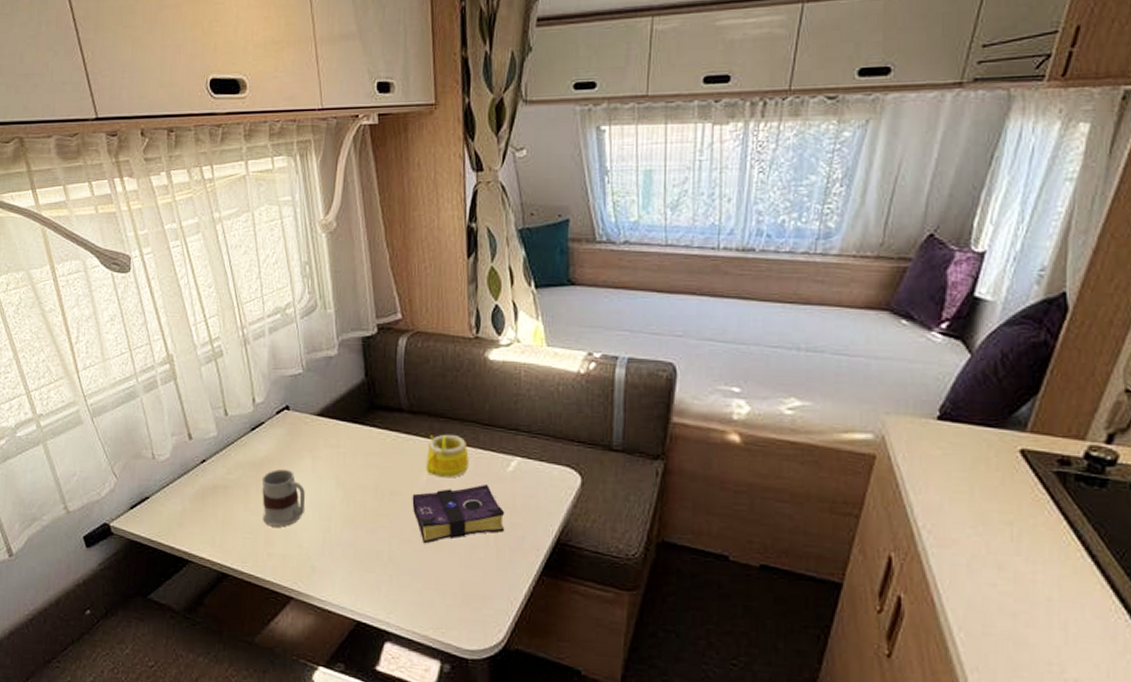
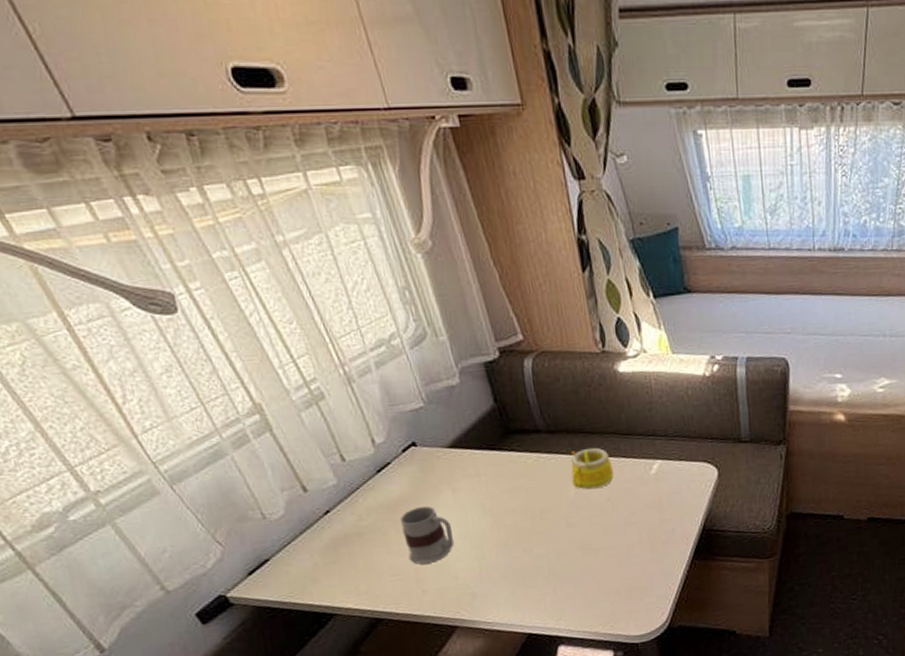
book: present [412,483,505,544] -> none [563,488,656,552]

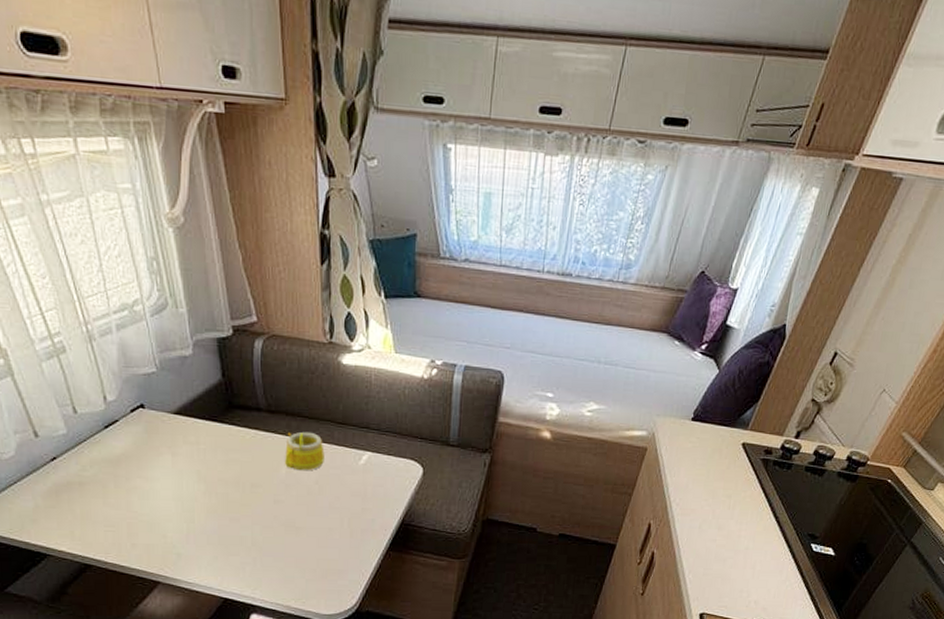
mug: present [399,506,455,564] -> none [119,465,168,519]

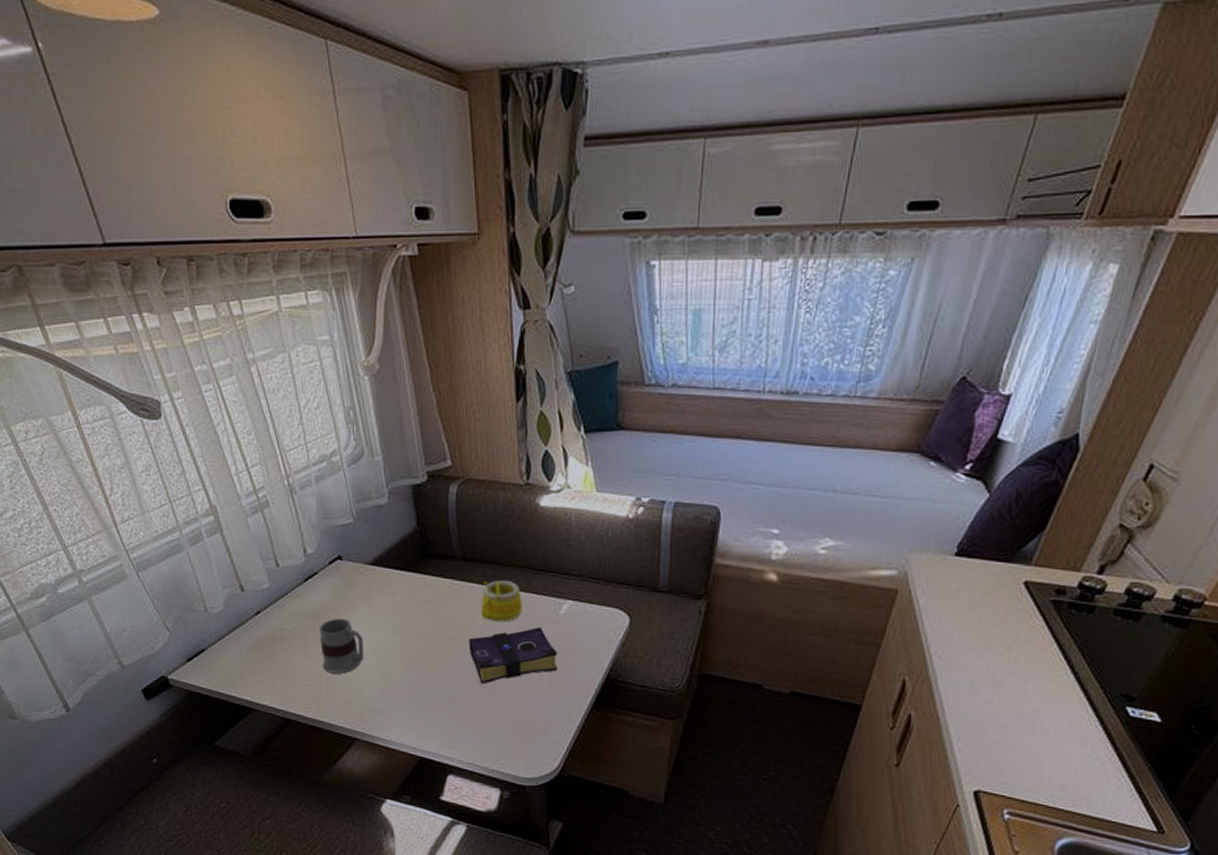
mug: none [119,465,168,519] -> present [318,618,365,674]
book: none [272,475,358,529] -> present [469,626,558,684]

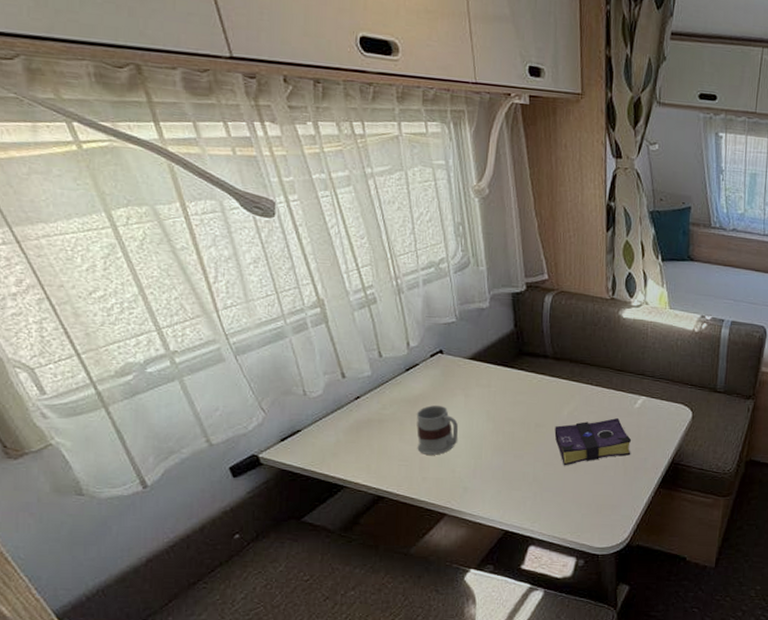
mug: present [481,580,522,622] -> none [567,377,604,413]

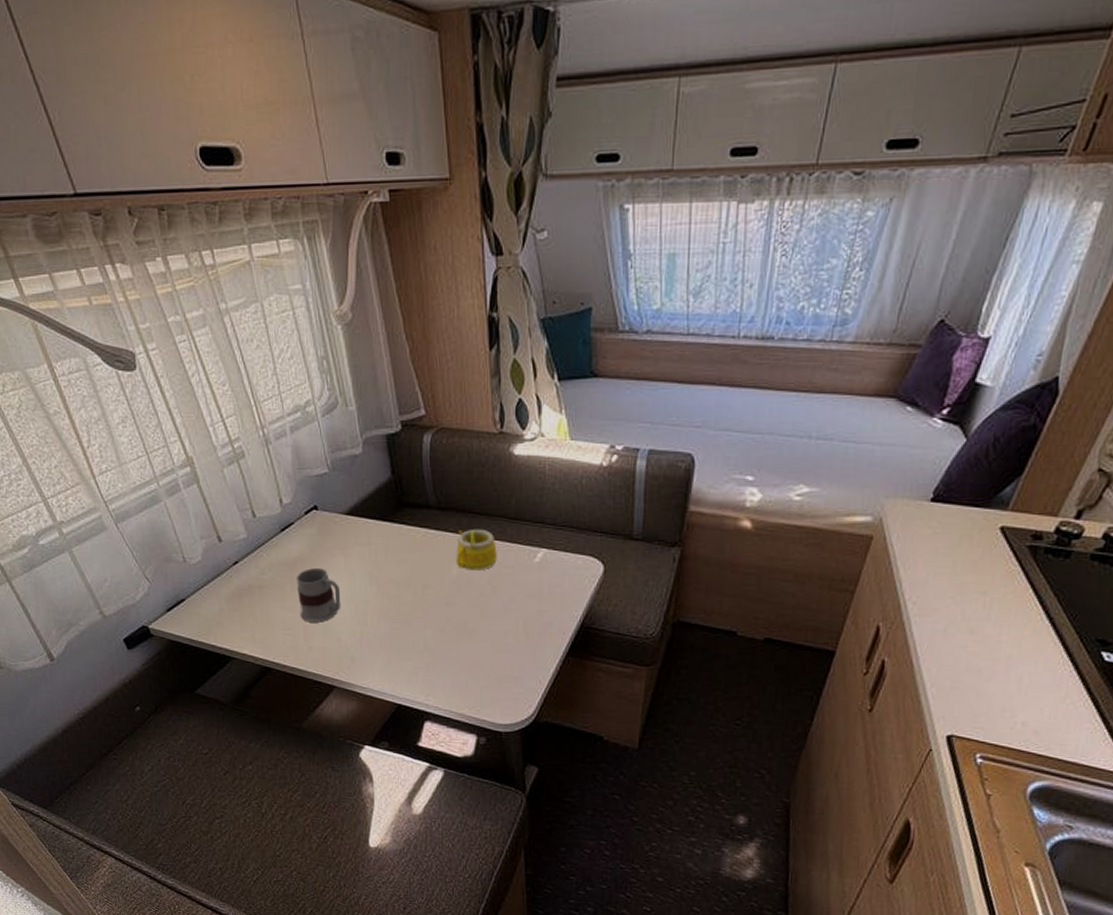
book: present [554,417,632,466] -> none [444,574,533,632]
mug: none [567,377,604,413] -> present [456,528,497,571]

